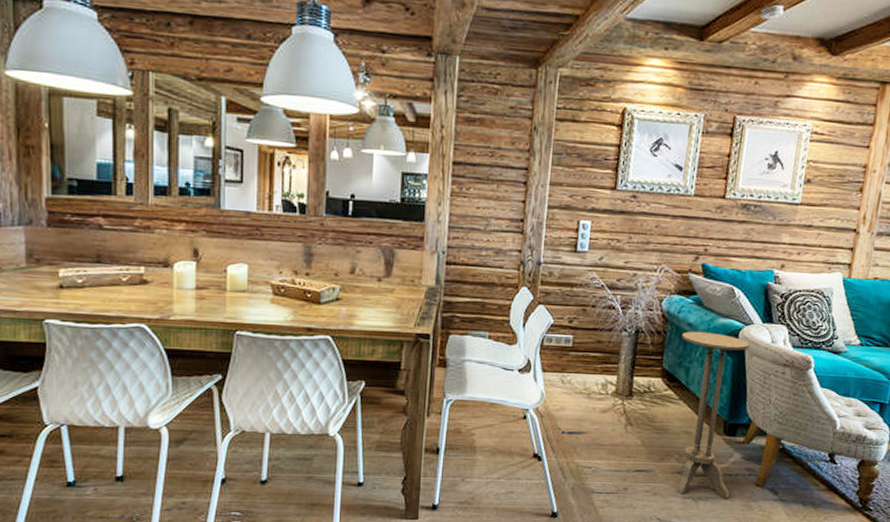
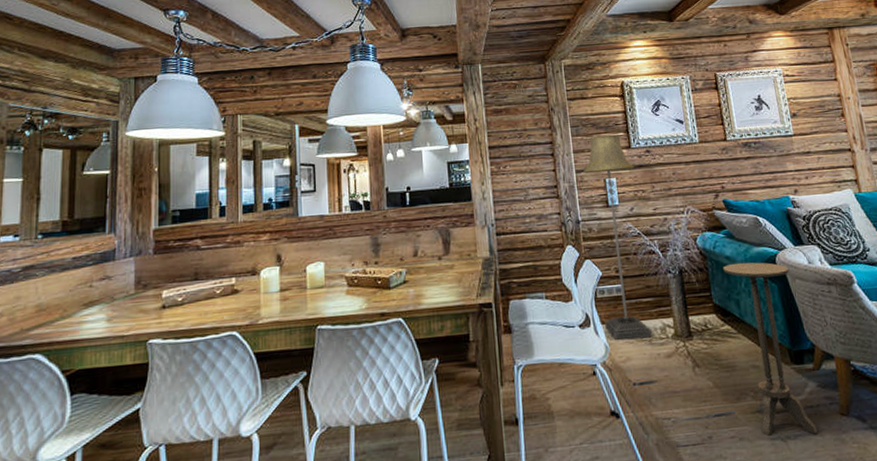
floor lamp: none [545,168,615,392] -> present [584,134,653,340]

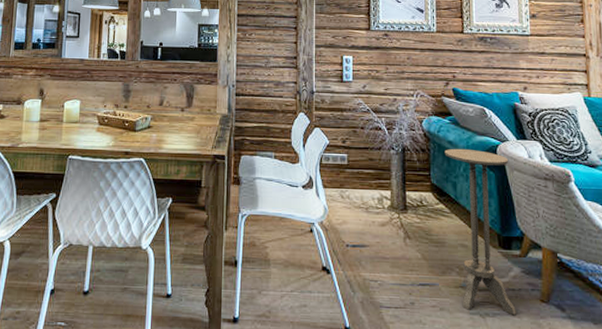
floor lamp: present [584,134,653,340] -> none [323,15,371,206]

